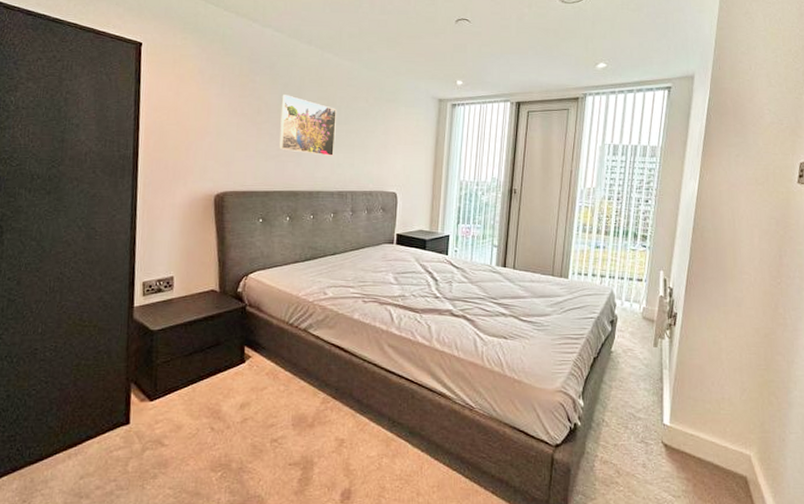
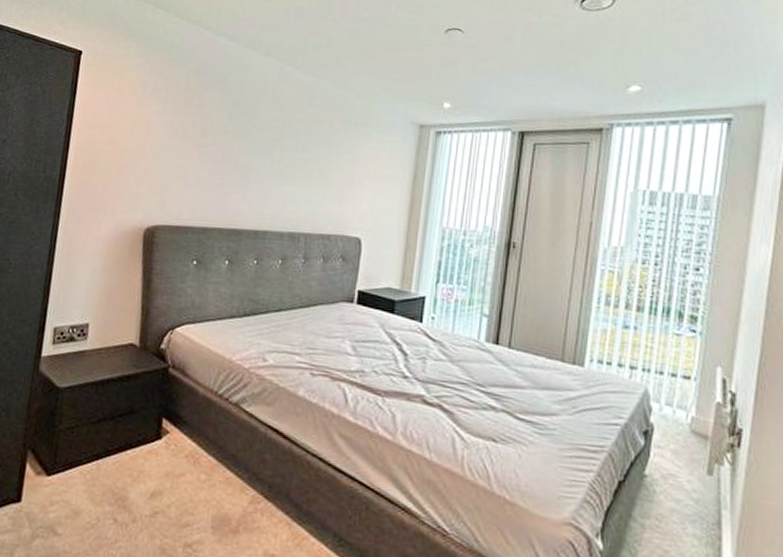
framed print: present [279,95,336,156] -> none [223,114,294,189]

